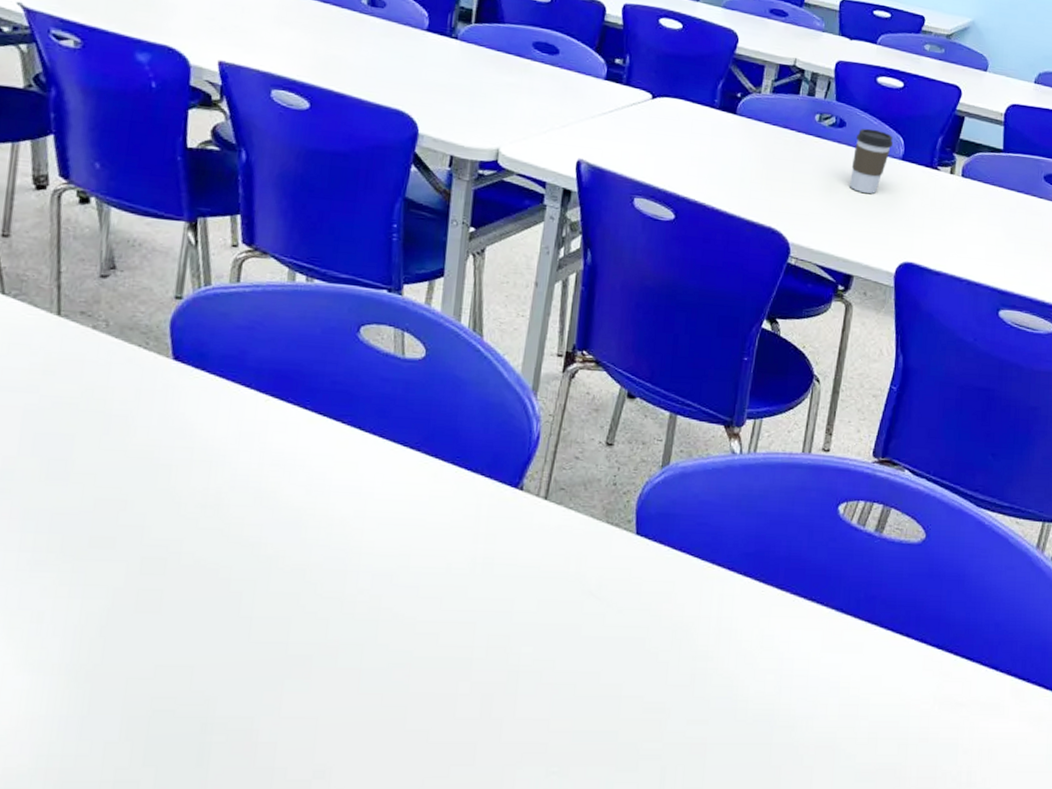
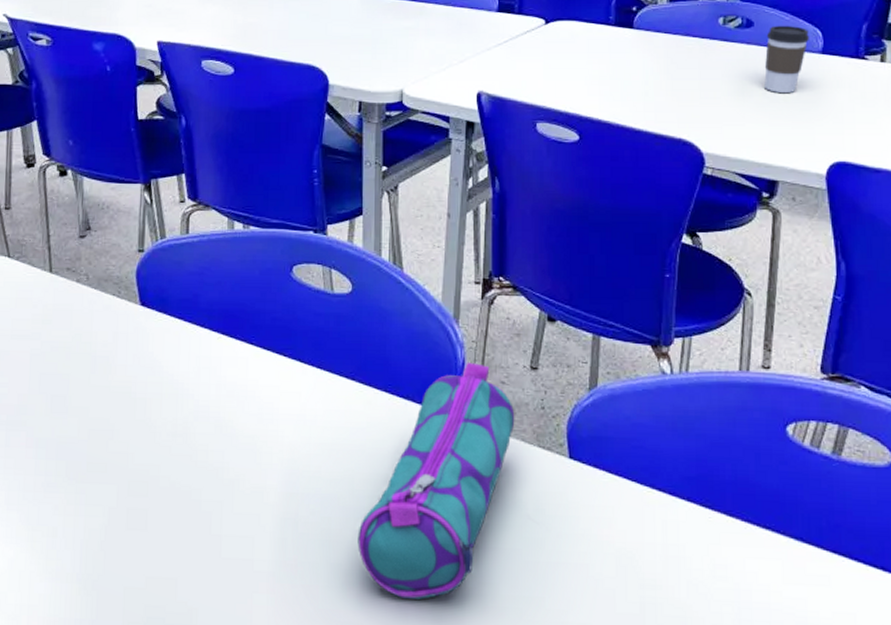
pencil case: none [408,435,587,679] -> present [357,362,515,599]

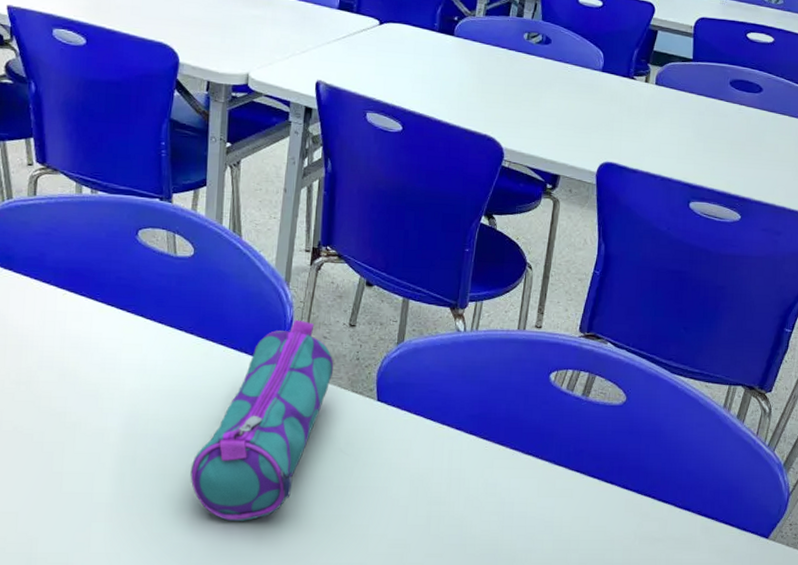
coffee cup: present [764,25,810,92] -> none [556,44,594,102]

